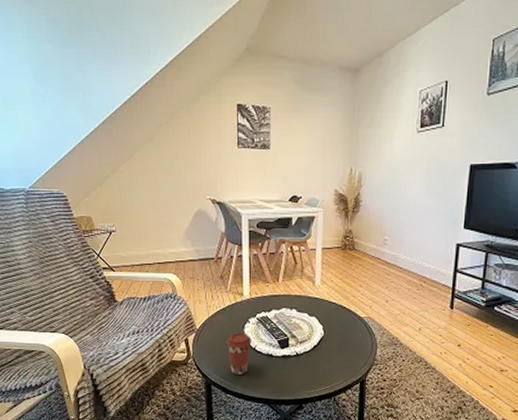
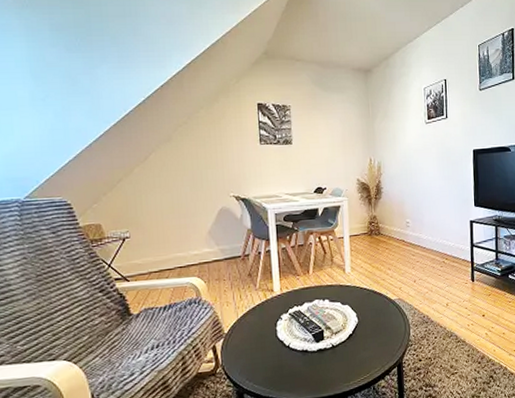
coffee cup: present [226,332,252,376] -> none [258,331,285,379]

